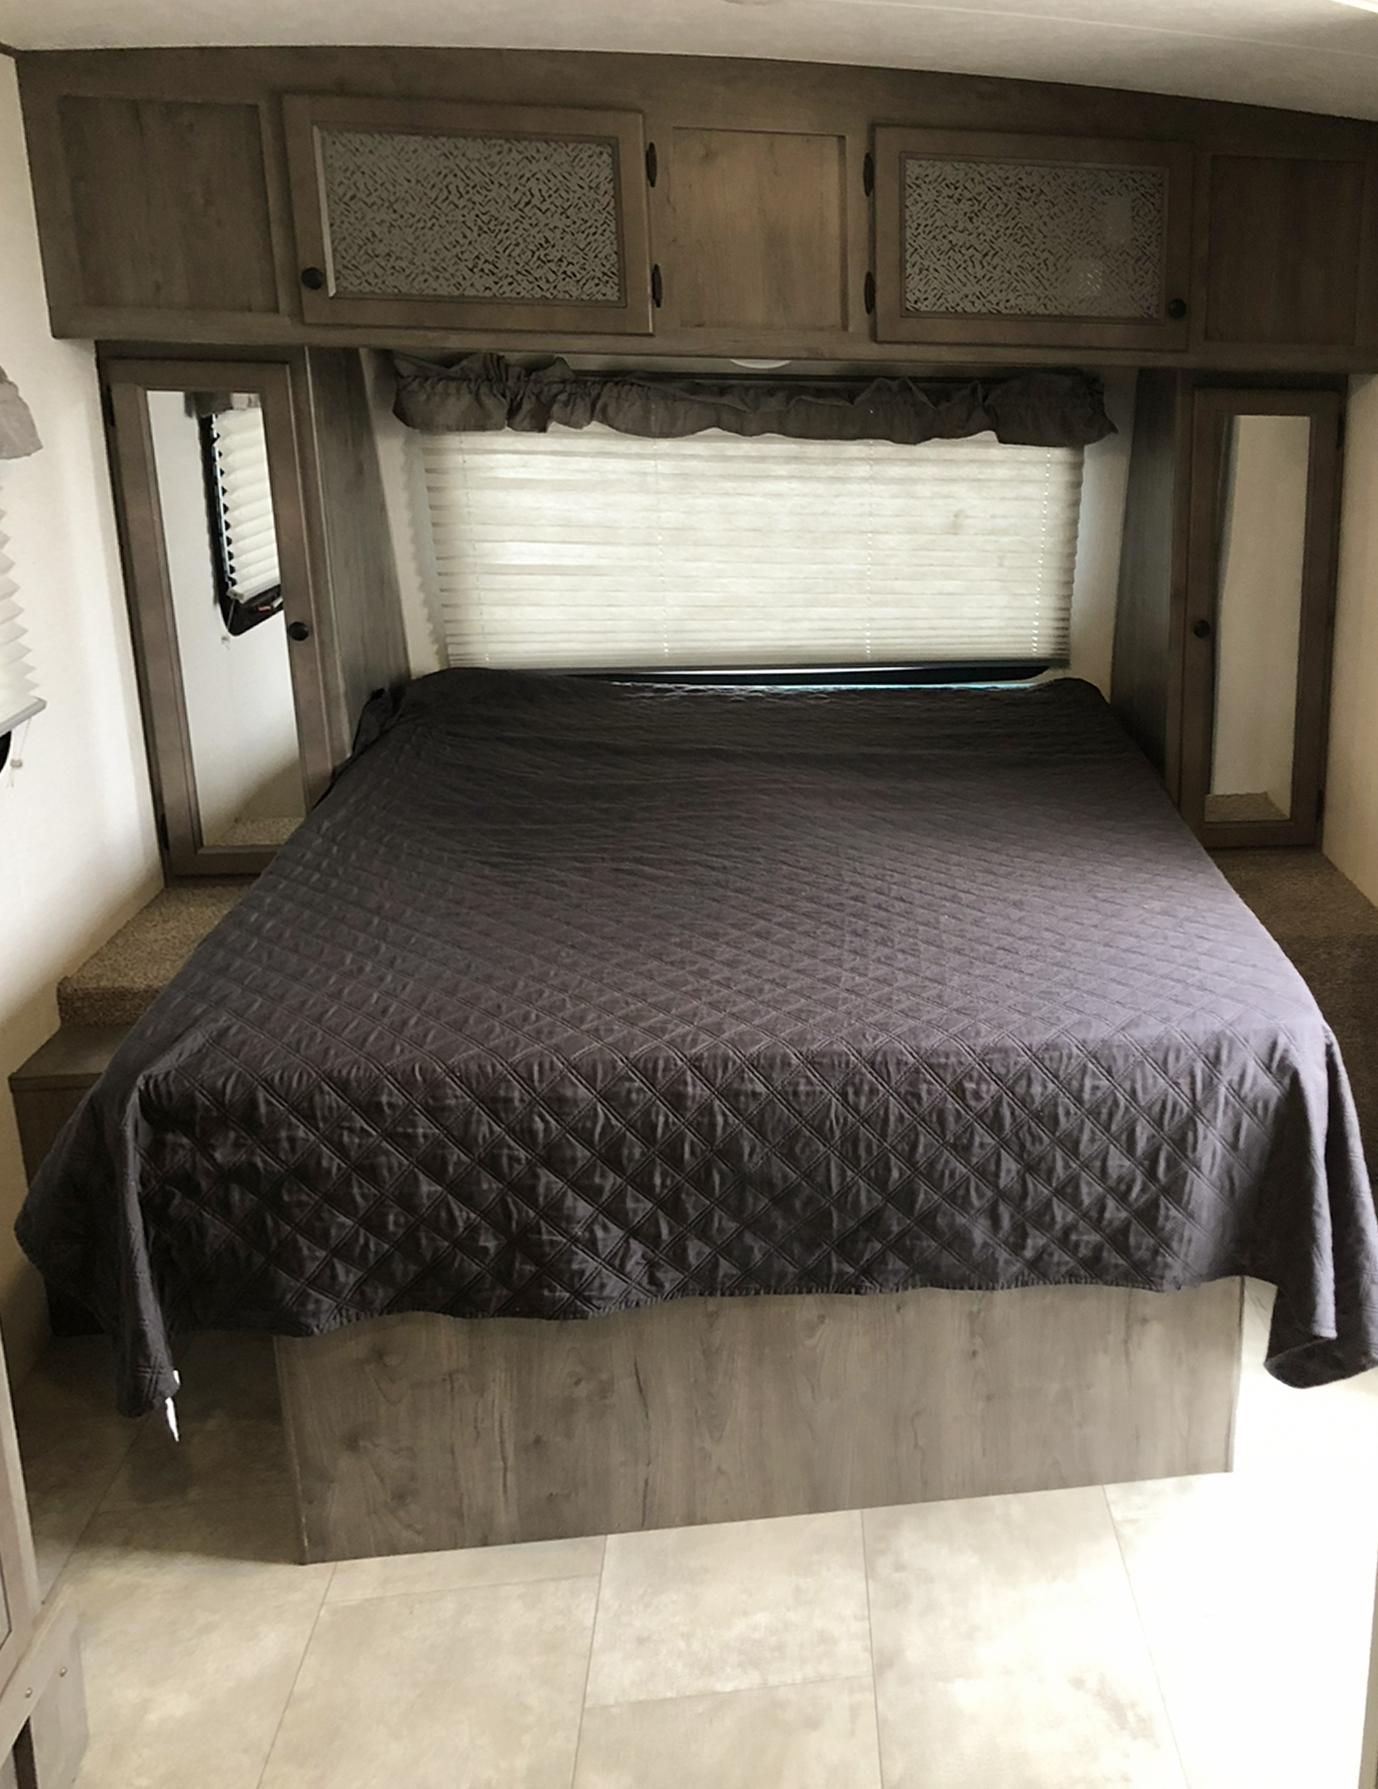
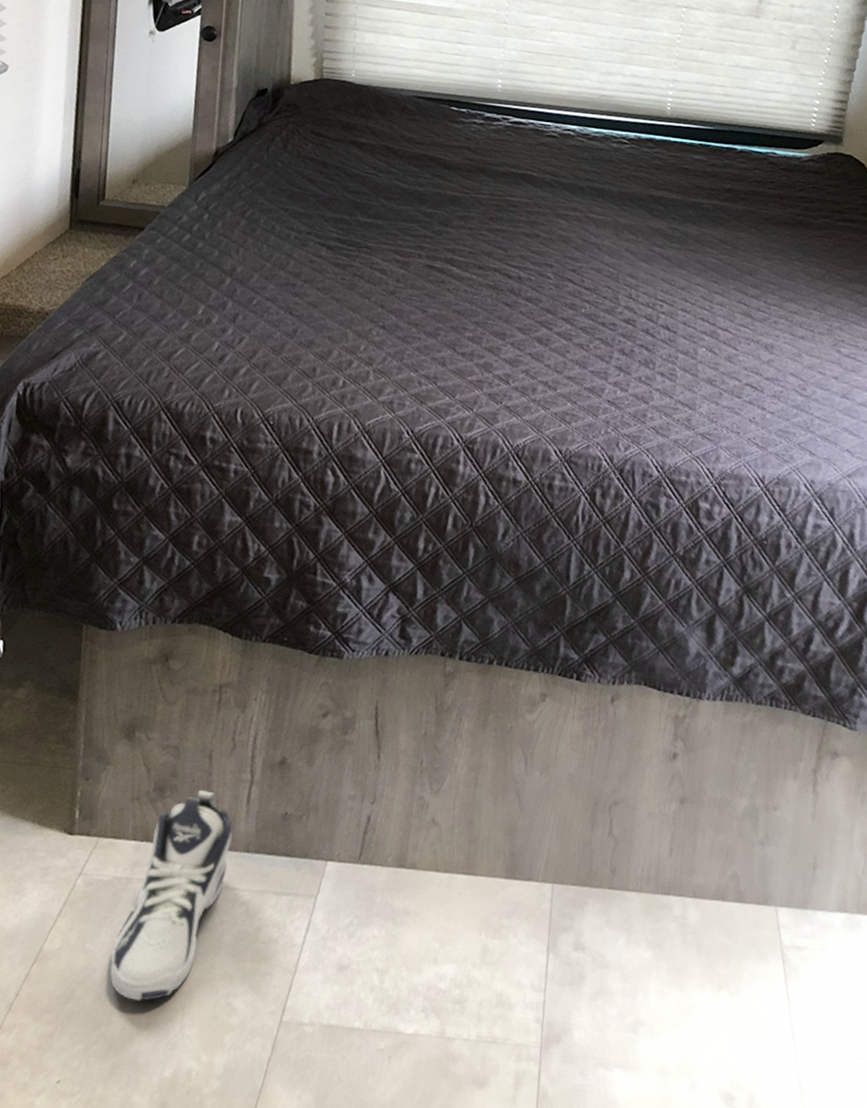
sneaker: none [374,1488,493,1724] -> present [109,790,233,1001]

